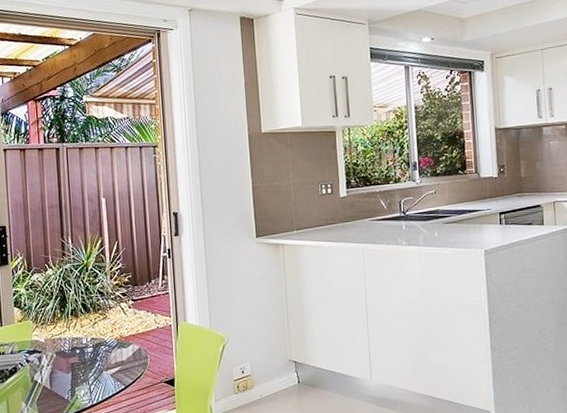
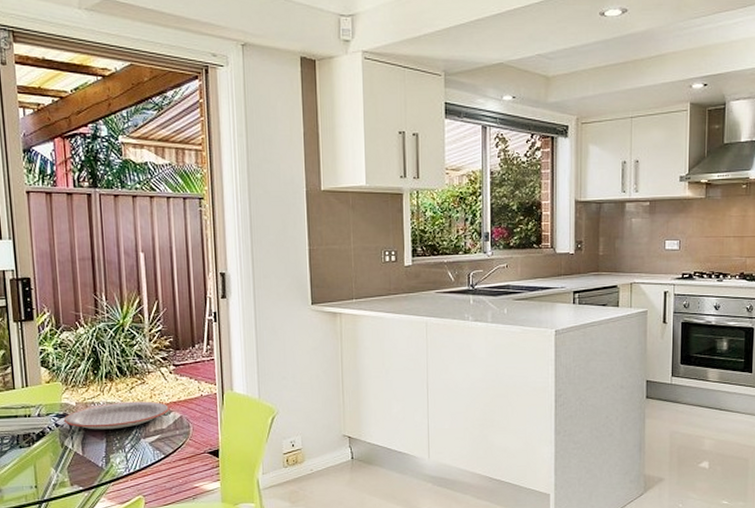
plate: none [33,335,128,365] -> present [63,401,169,430]

